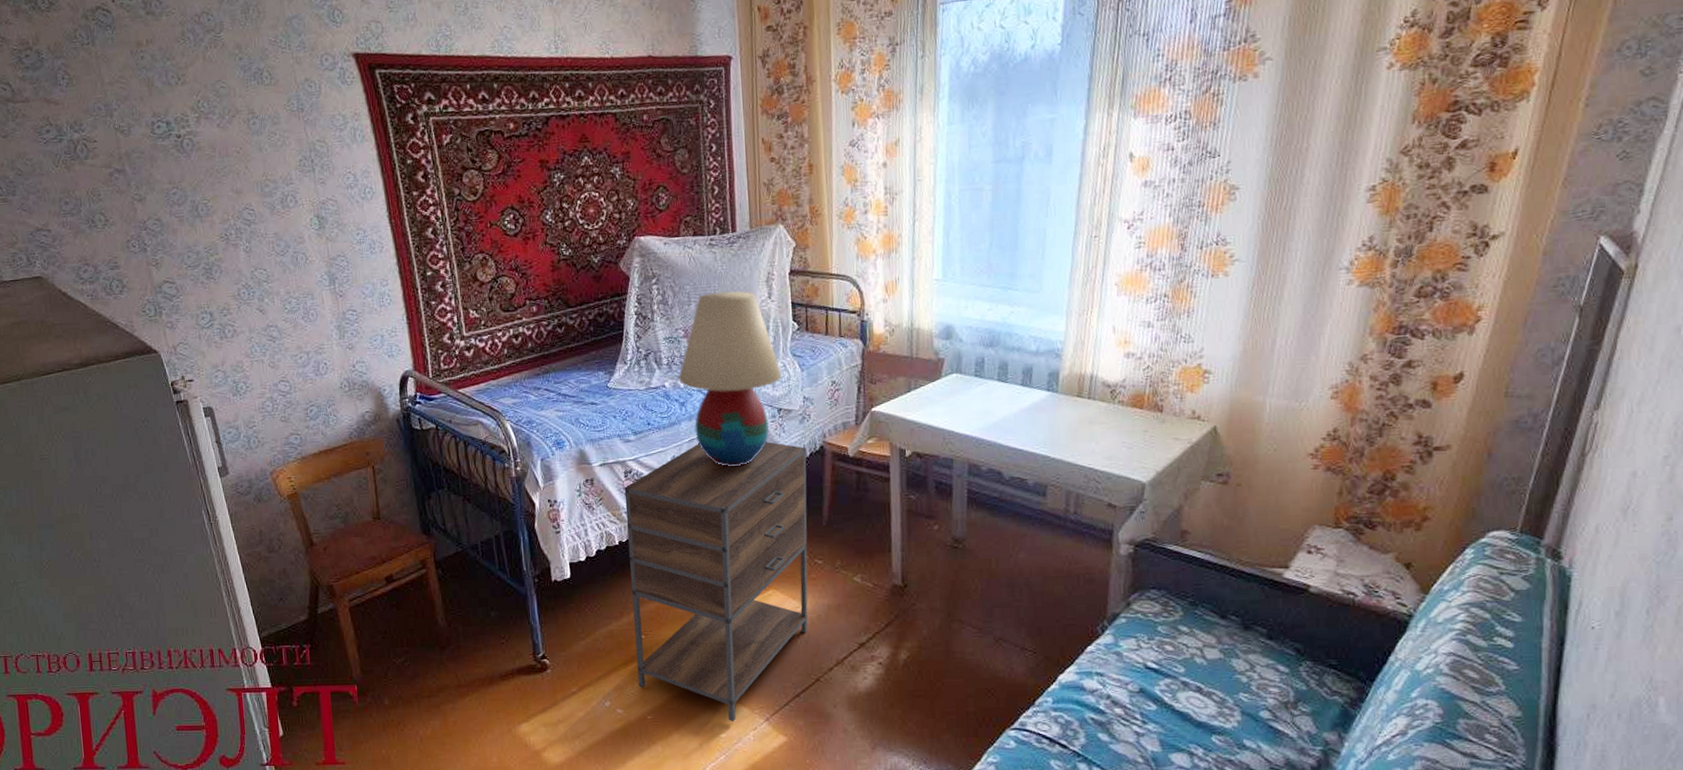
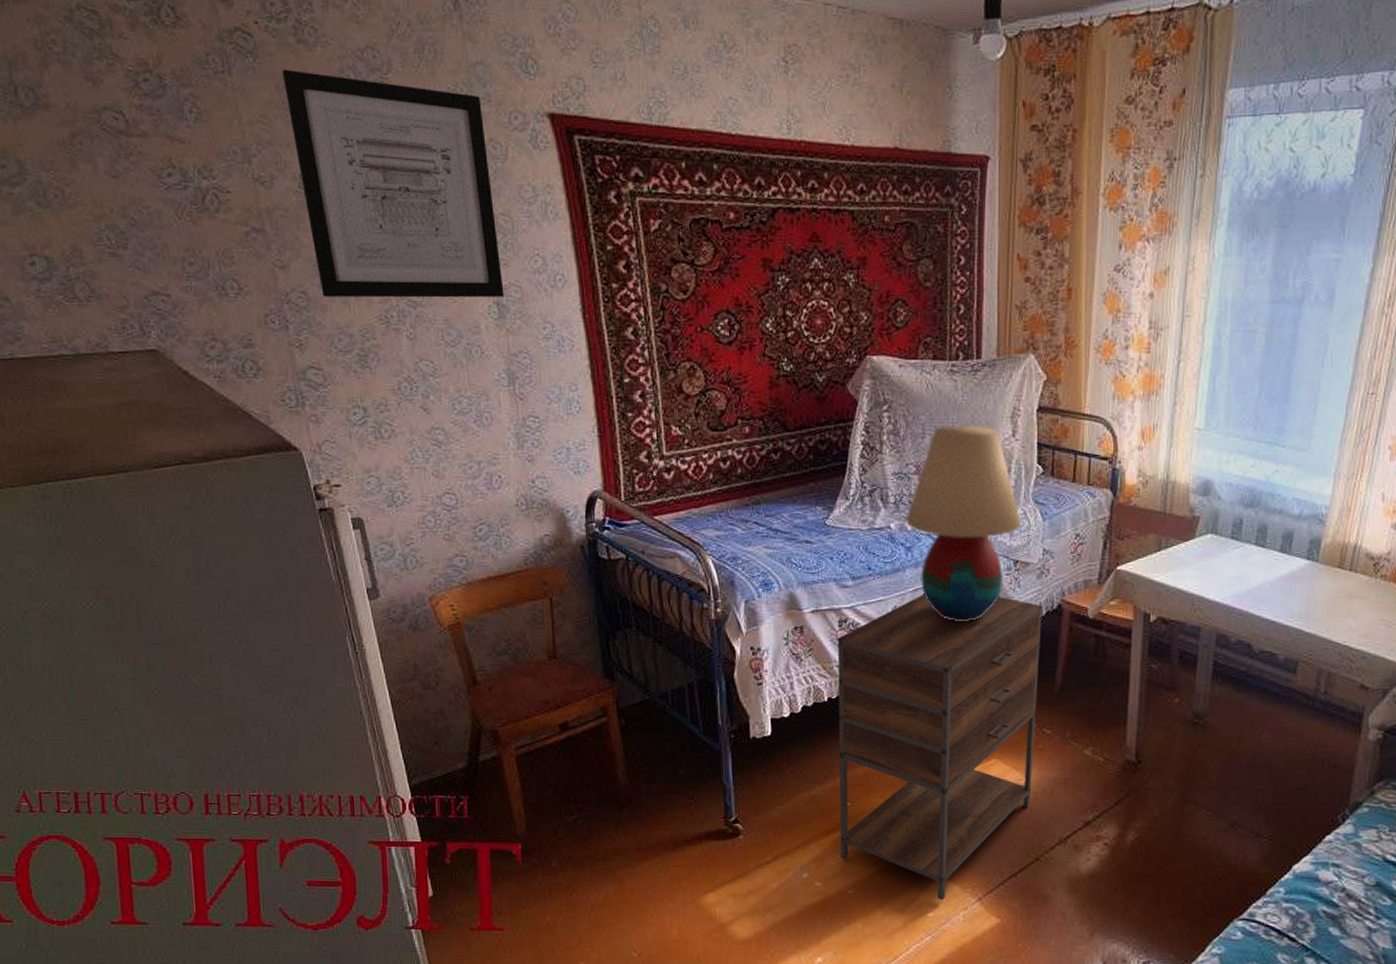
wall art: none [135,36,323,222] -> present [281,69,504,298]

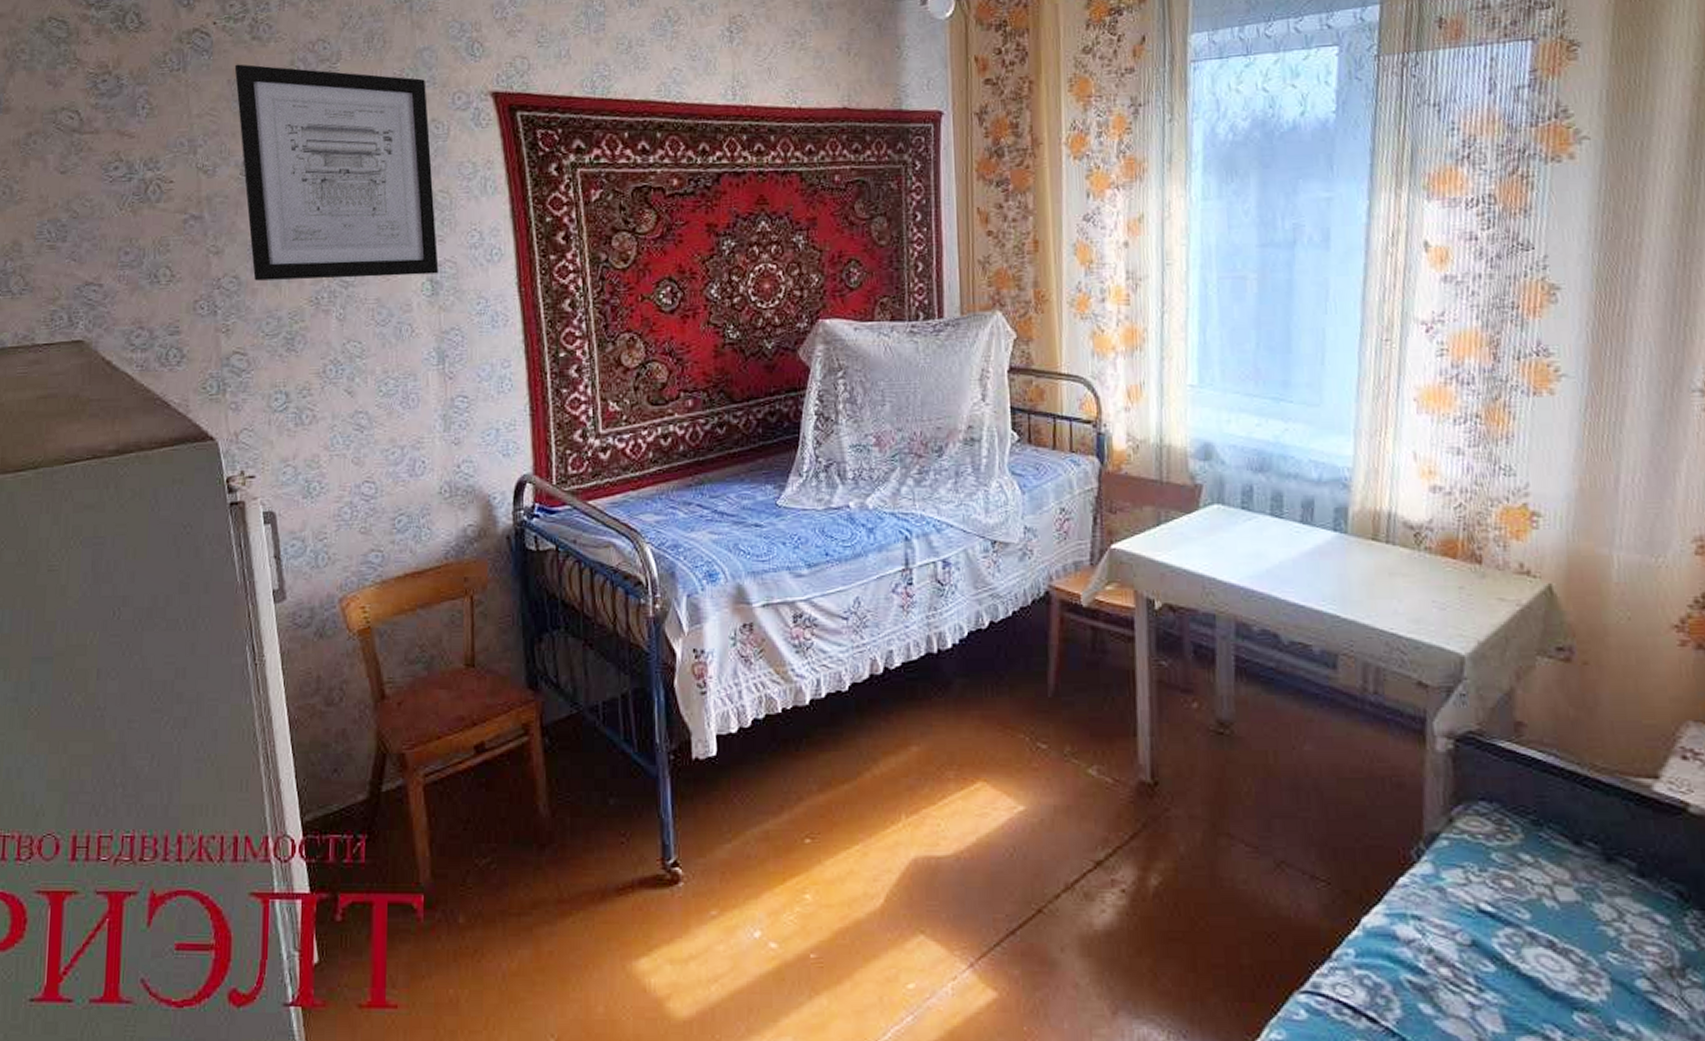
nightstand: present [837,593,1042,901] -> none [792,582,1028,968]
table lamp: present [906,425,1022,621] -> none [866,390,998,613]

